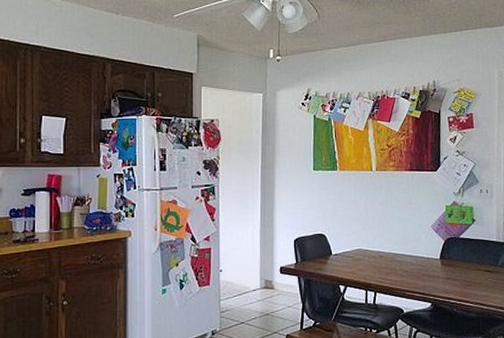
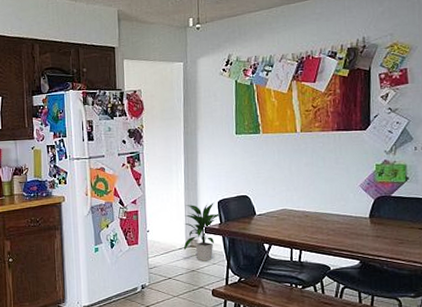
indoor plant: none [257,241,297,304] -> present [183,202,221,262]

